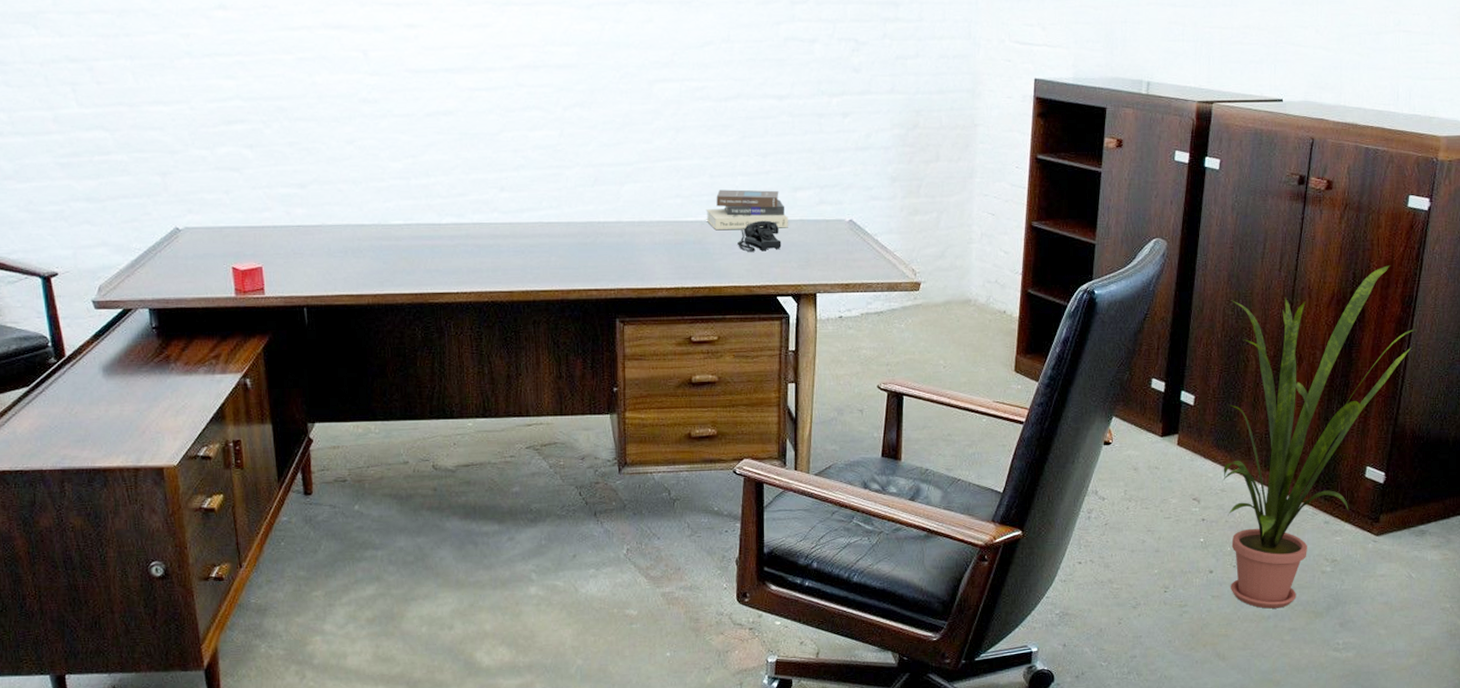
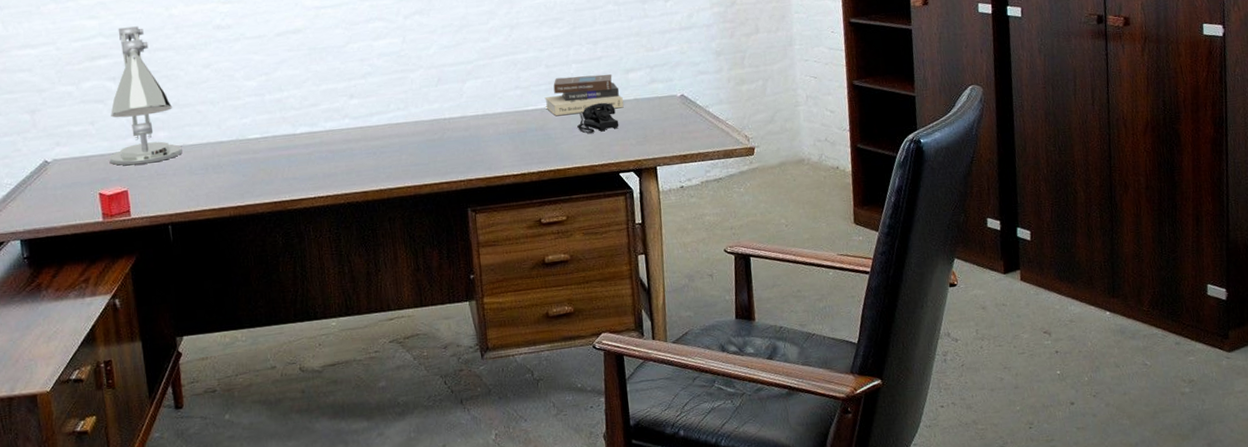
desk lamp: none [243,91,321,241] -> present [109,26,182,166]
house plant: present [1223,265,1416,609] -> none [1052,90,1232,436]

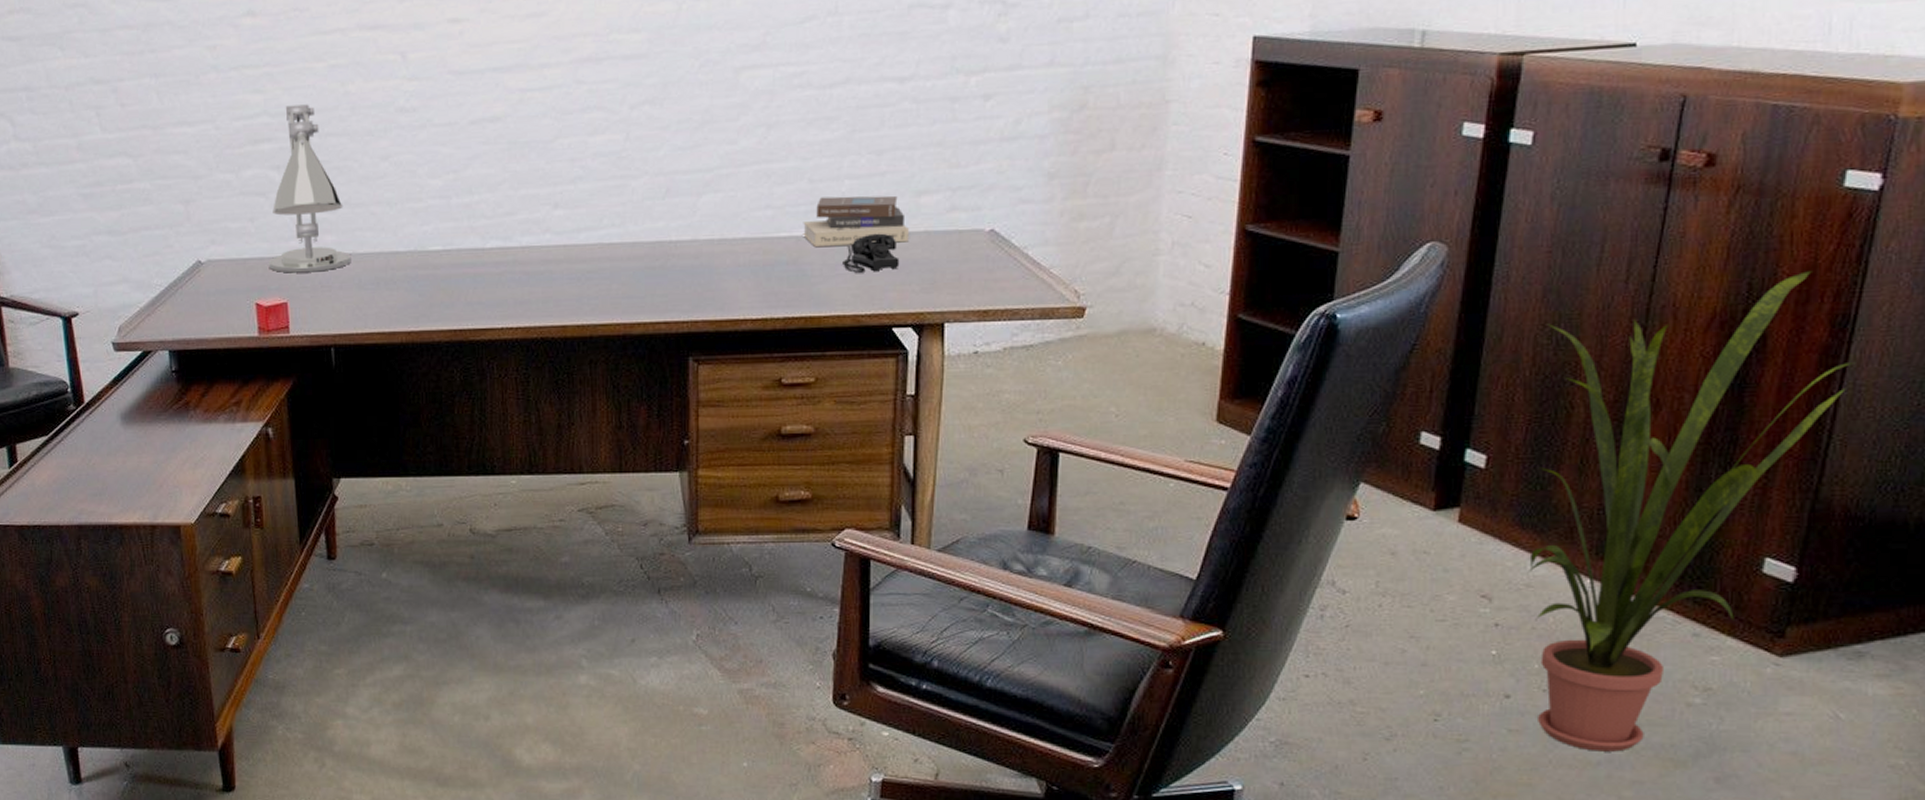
house plant: none [1052,90,1232,436] -> present [1529,271,1854,752]

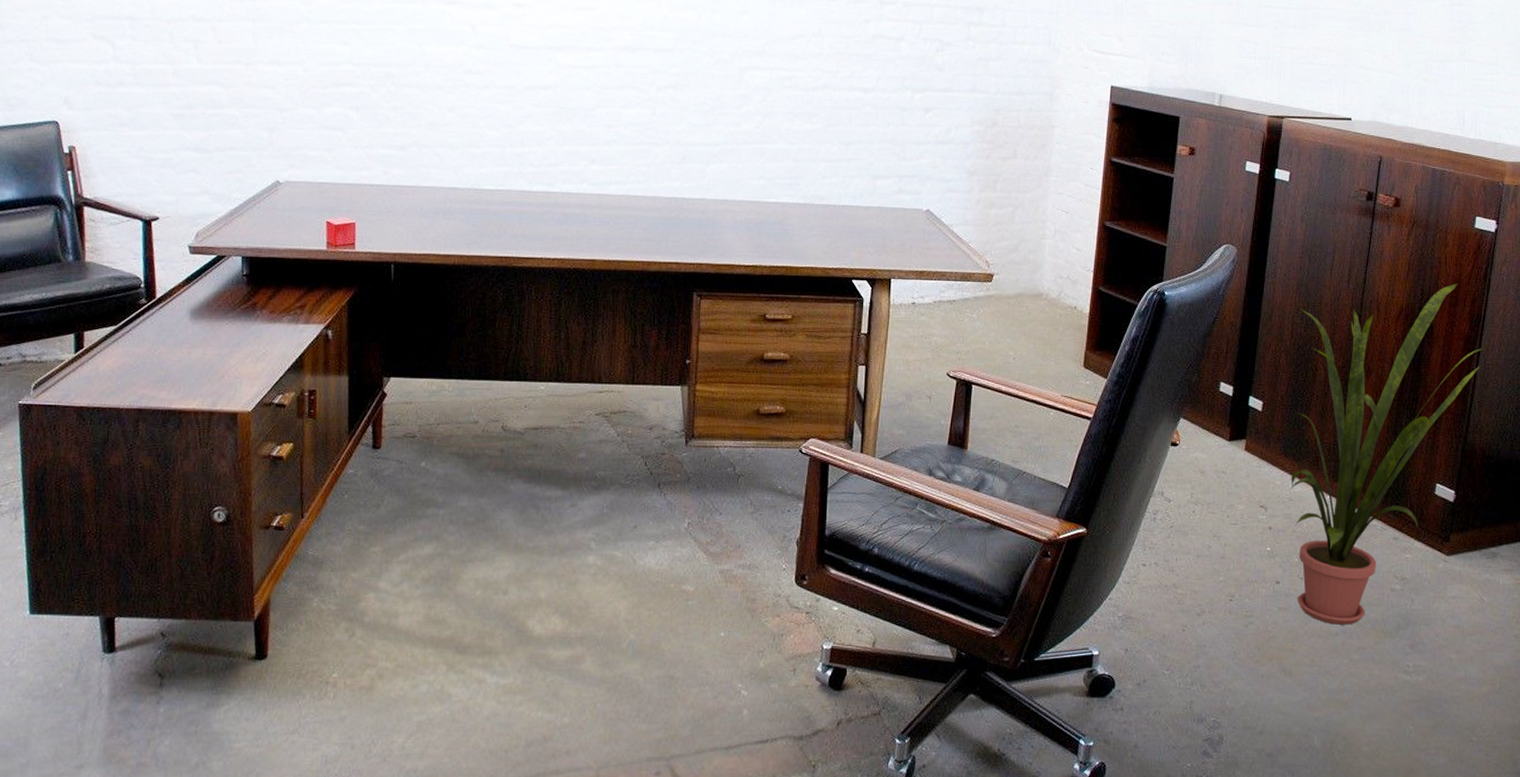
desk lamp: present [268,104,351,273] -> none [341,58,416,199]
books: present [803,195,909,246] -> none [787,174,867,214]
telephone: present [843,233,900,273] -> none [817,205,859,235]

